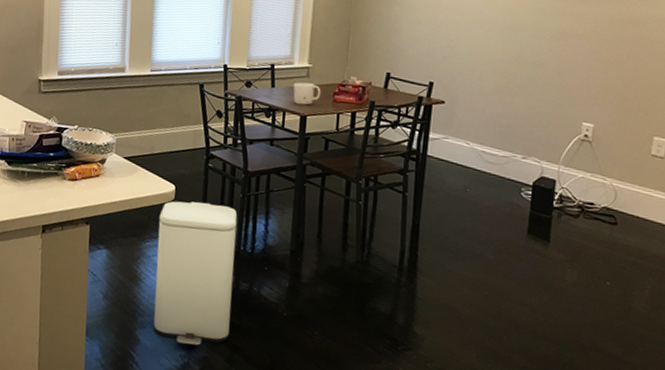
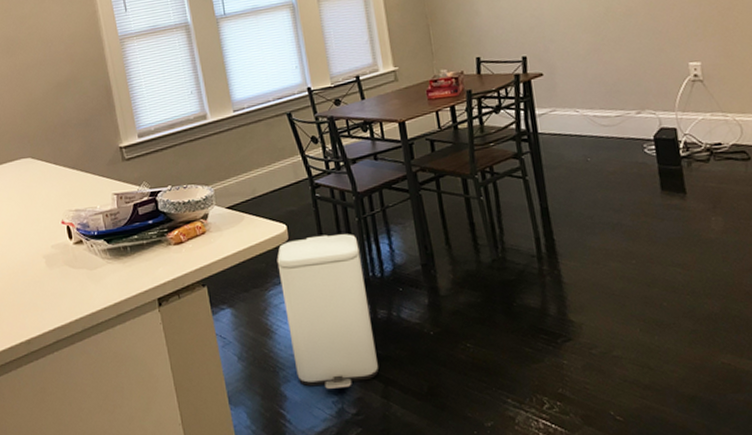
mug: present [293,82,321,106] -> none [383,86,414,112]

